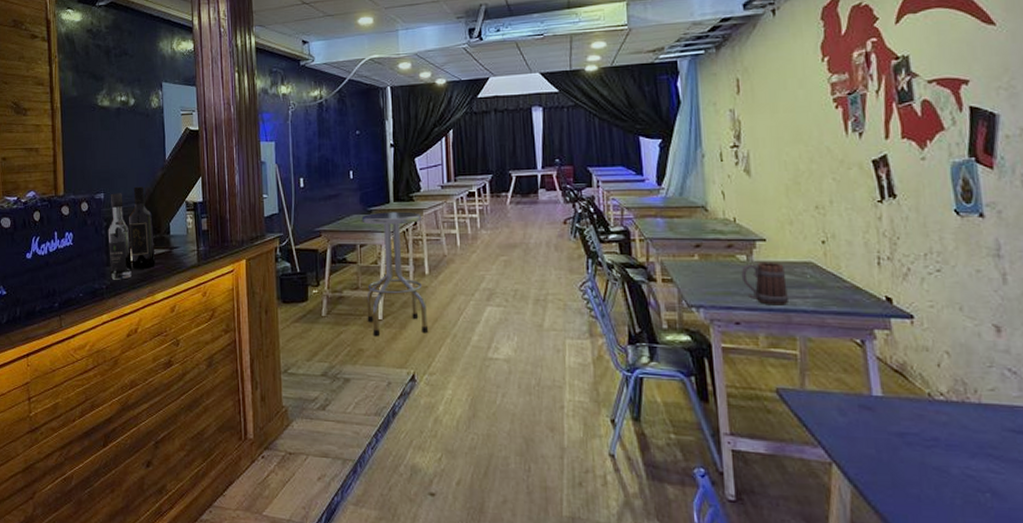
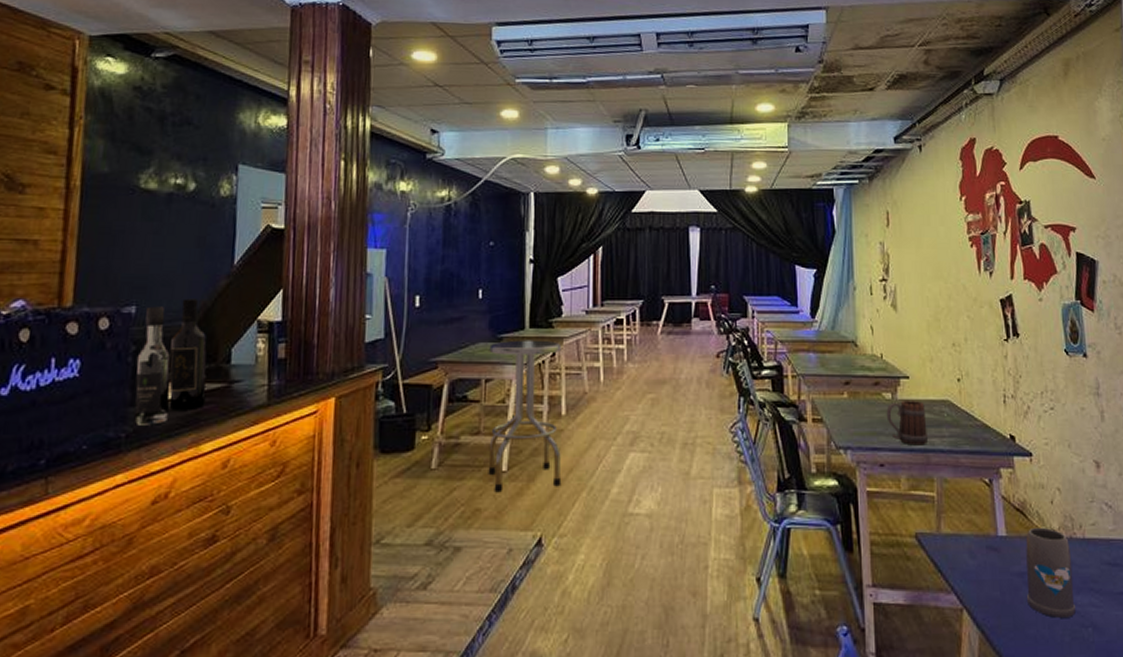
beer mug: none [906,389,969,481] -> present [1025,527,1076,618]

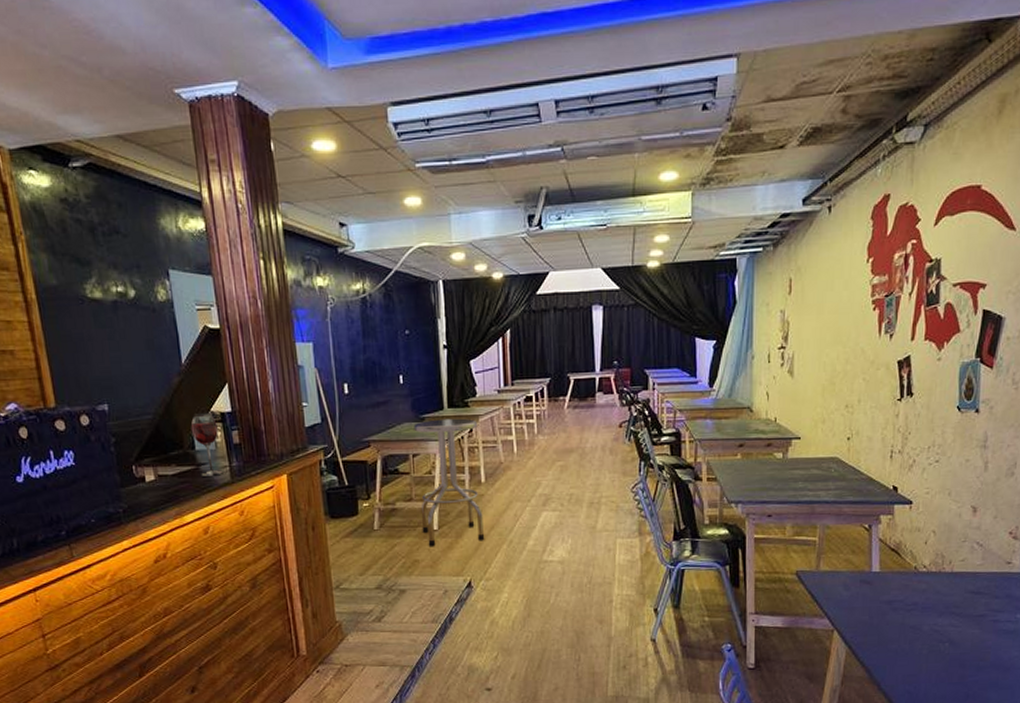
bottle: present [135,306,171,425] -> none [117,403,155,502]
wine bottle: present [169,298,208,410] -> none [143,395,181,489]
wineglass: none [229,320,263,396] -> present [190,412,223,476]
beer mug: present [886,399,929,446] -> none [776,458,815,498]
beer mug: present [1025,527,1076,618] -> none [893,563,939,636]

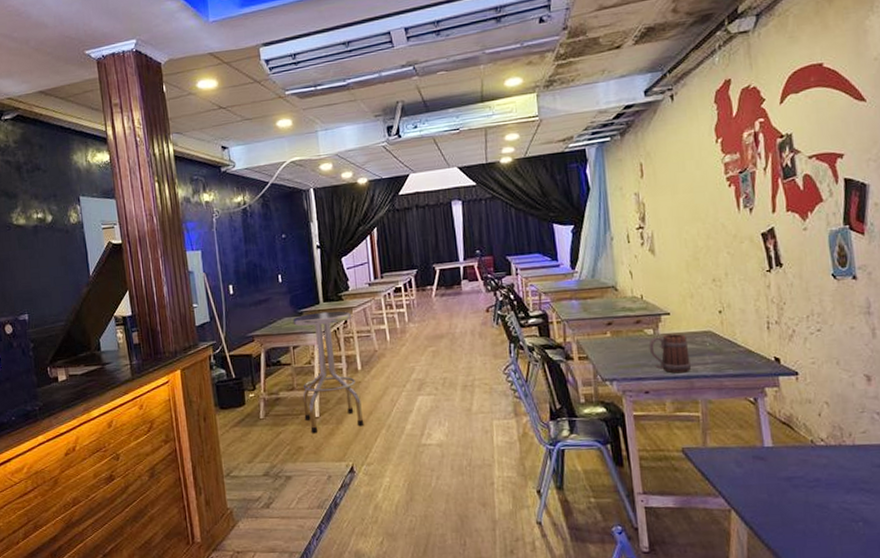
wineglass: present [190,412,223,476] -> none [97,316,125,375]
beer mug: none [776,458,815,498] -> present [648,333,692,374]

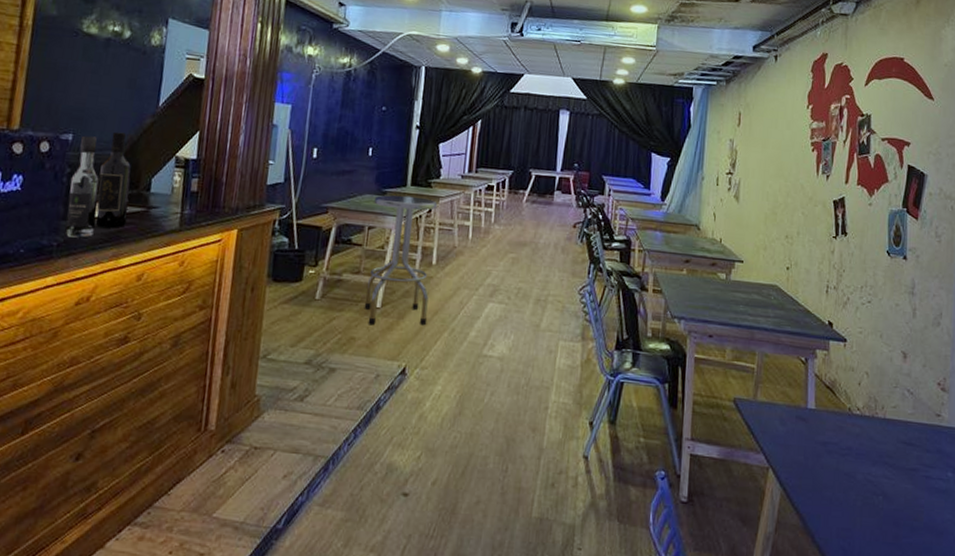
bottle: none [35,312,66,401] -> present [66,135,100,238]
wine bottle: none [56,304,88,388] -> present [95,131,132,228]
beer mug: present [648,333,692,374] -> none [719,281,755,323]

